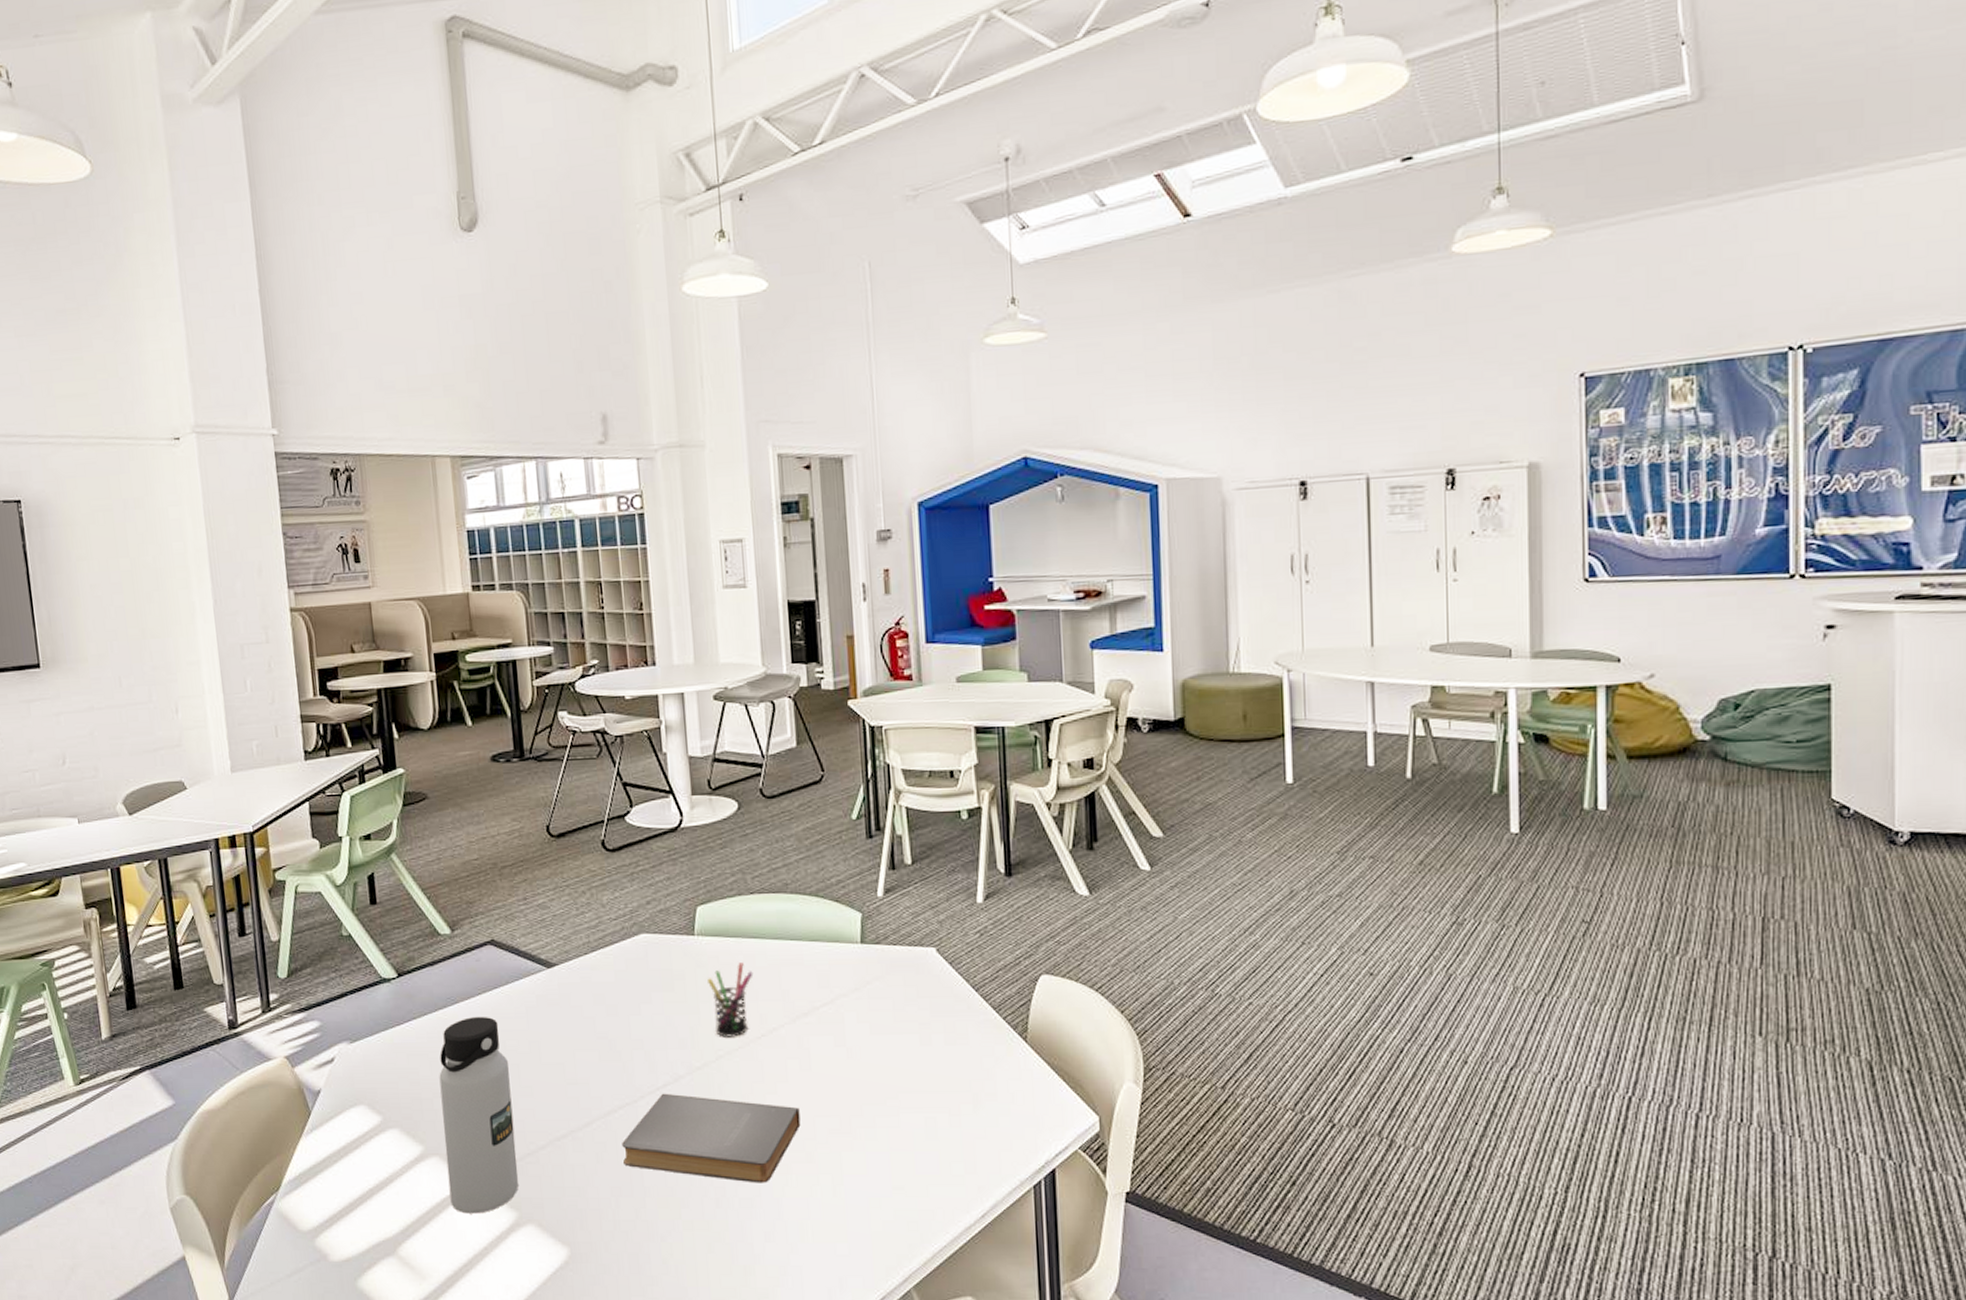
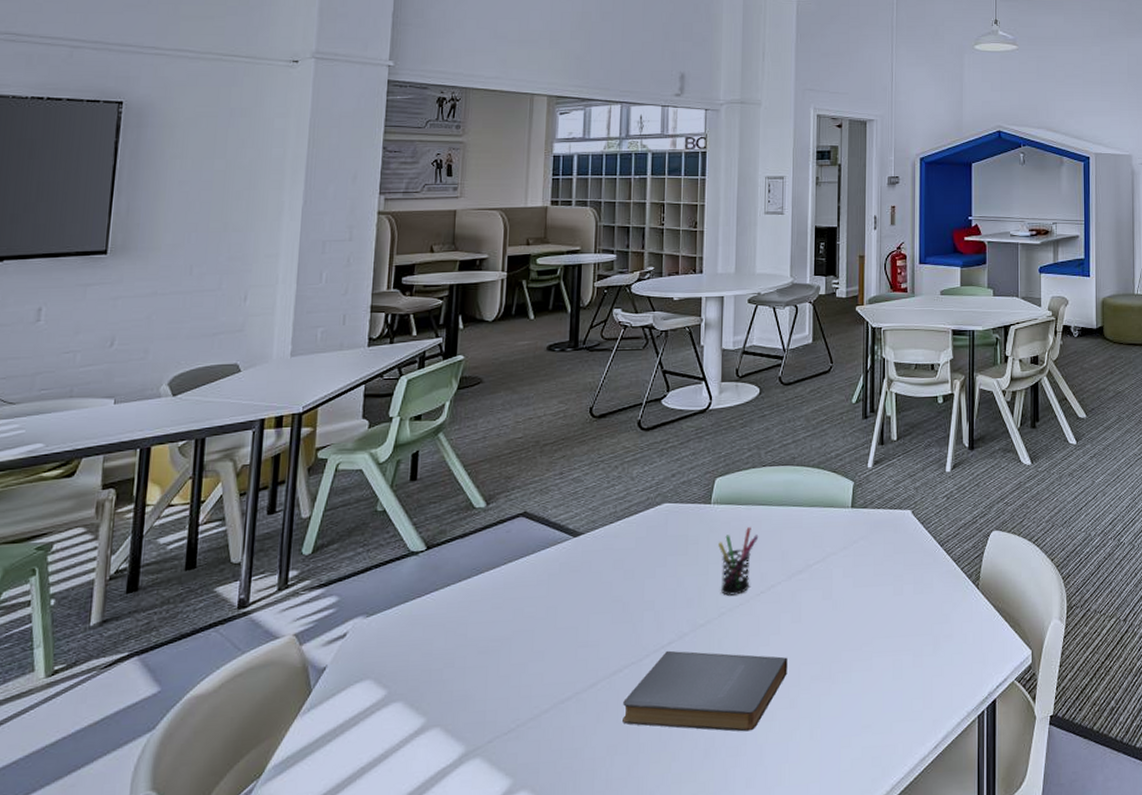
water bottle: present [439,1016,519,1214] -> none [445,585,524,785]

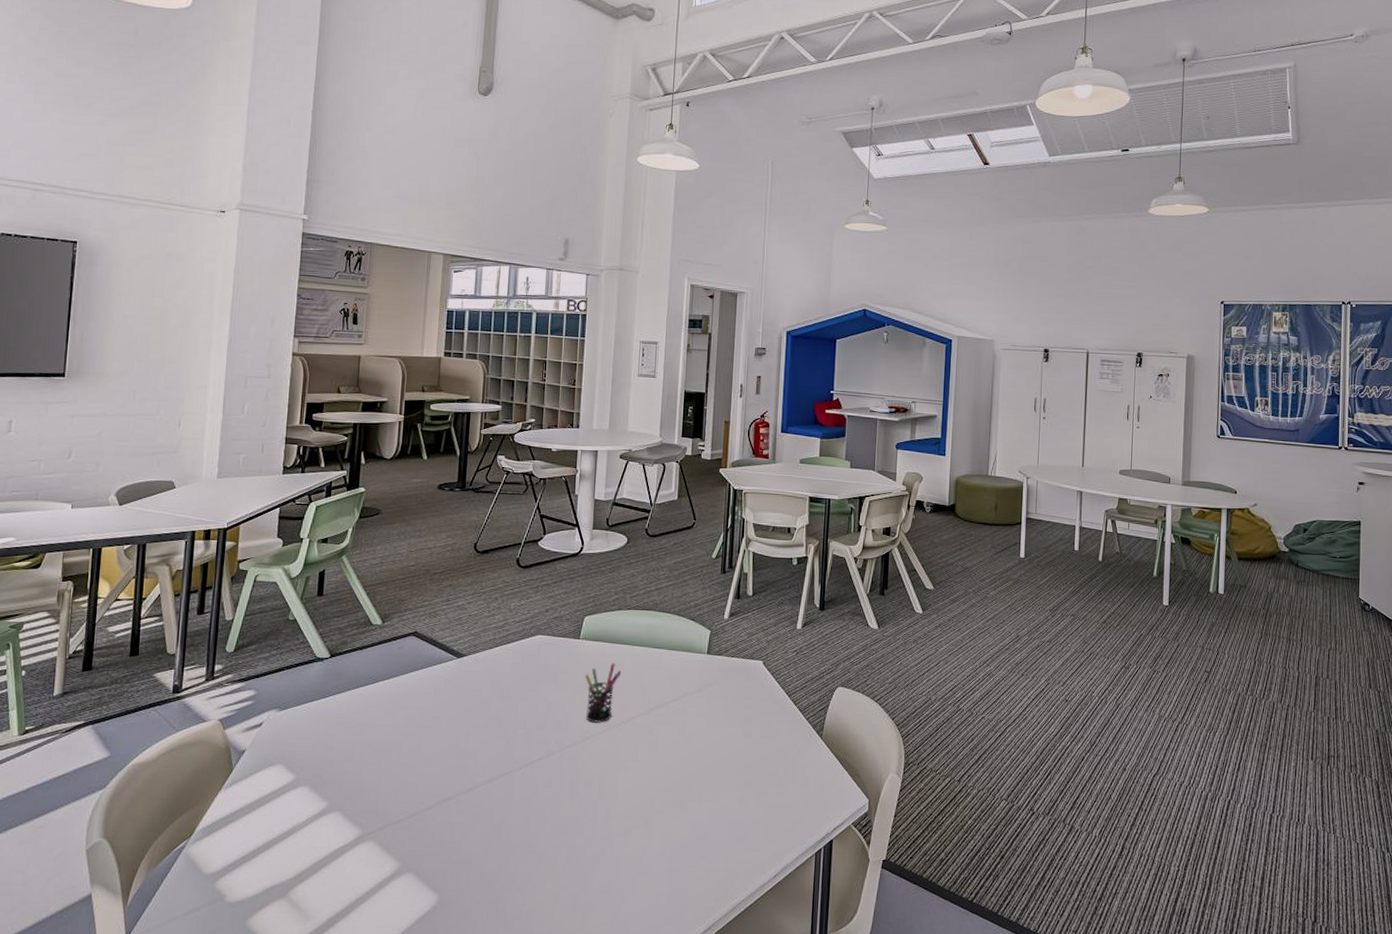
book: present [623,650,788,732] -> none [496,766,644,844]

